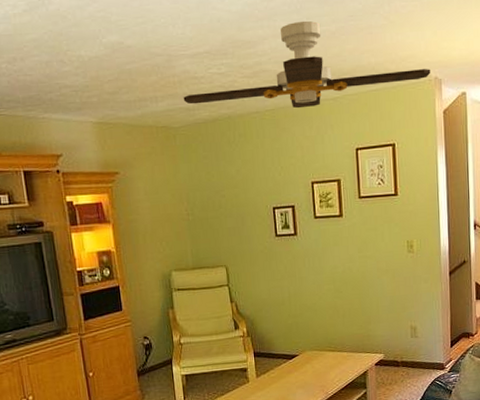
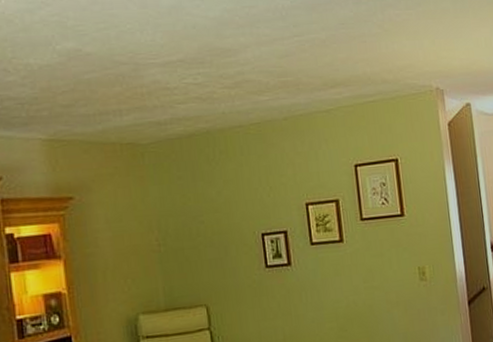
ceiling fan: present [183,20,431,109] -> none [153,28,432,122]

